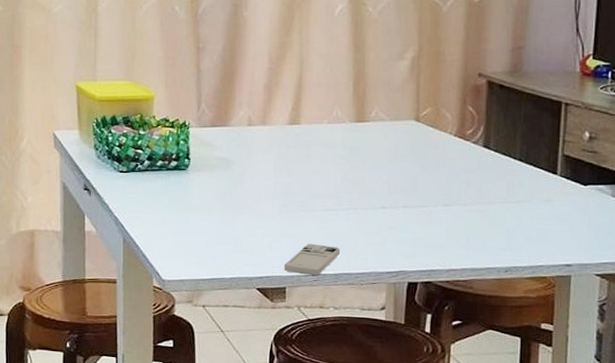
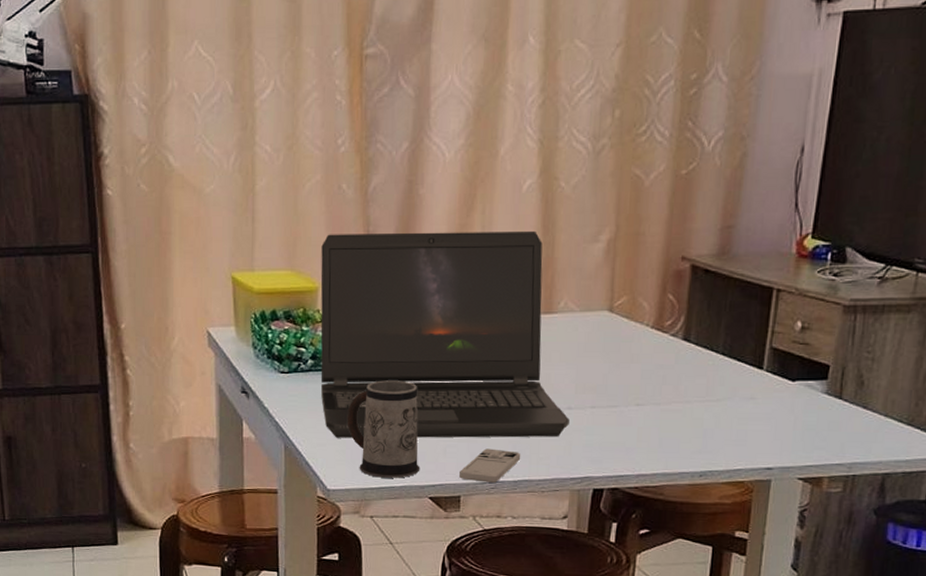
laptop computer: none [156,49,384,234] -> present [320,230,569,438]
mug: none [180,180,248,270] -> present [347,380,420,478]

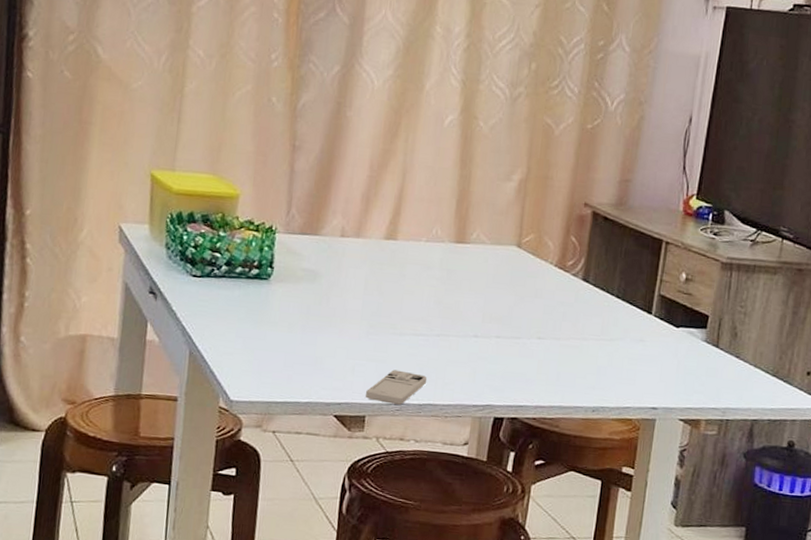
laptop computer: present [320,230,569,438] -> none [232,143,475,363]
mug: present [347,380,420,478] -> none [256,293,331,394]

